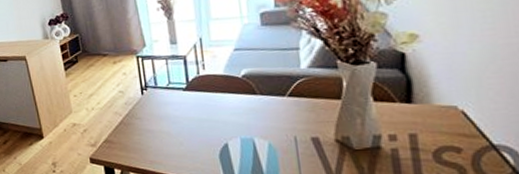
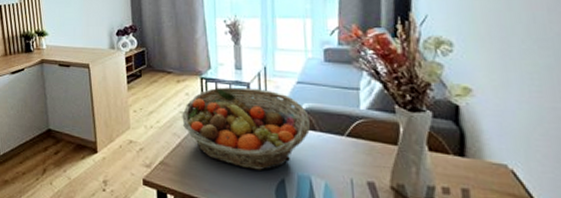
fruit basket: none [121,60,251,138] -> present [182,87,311,171]

